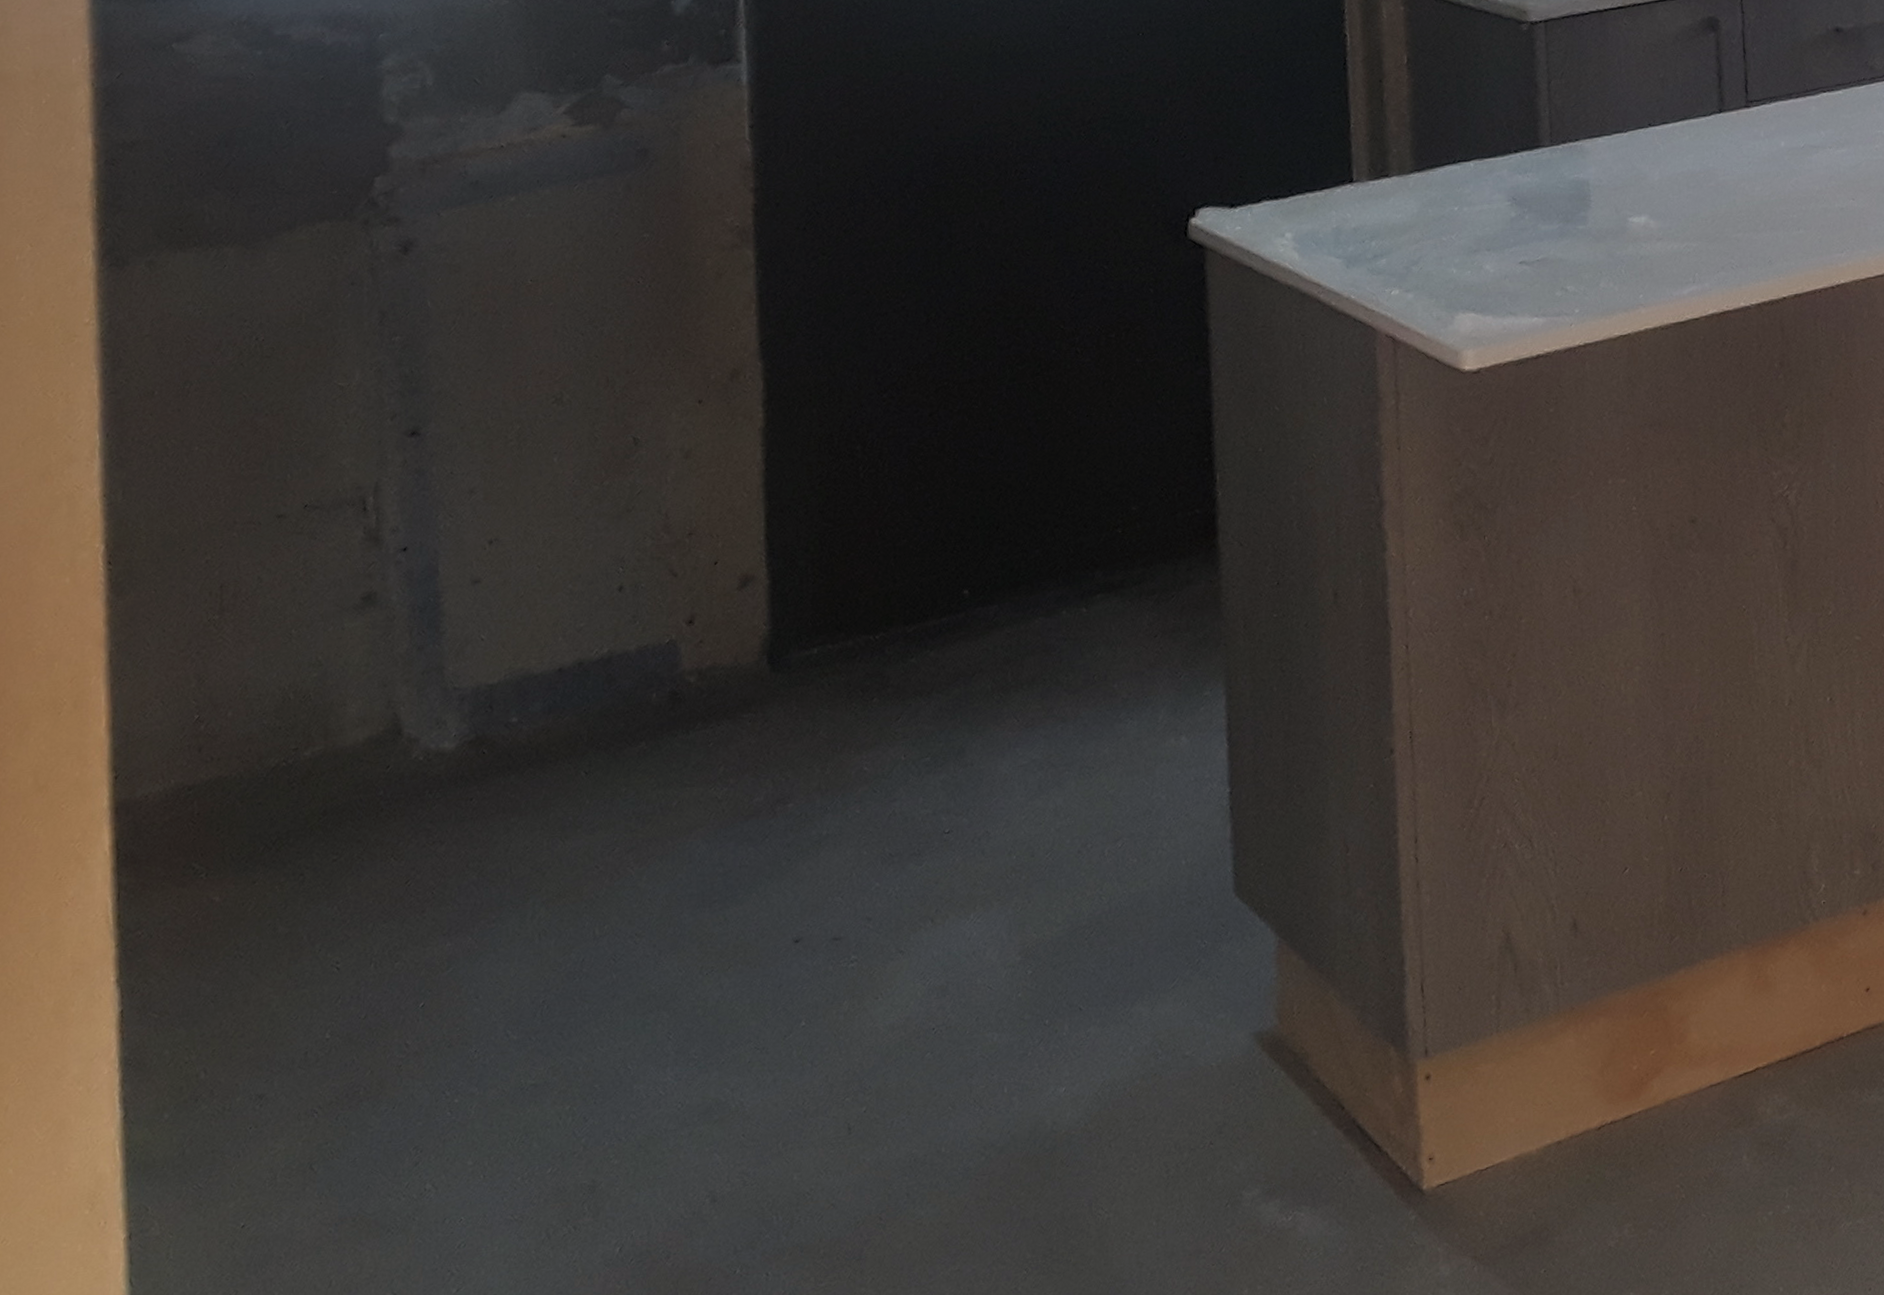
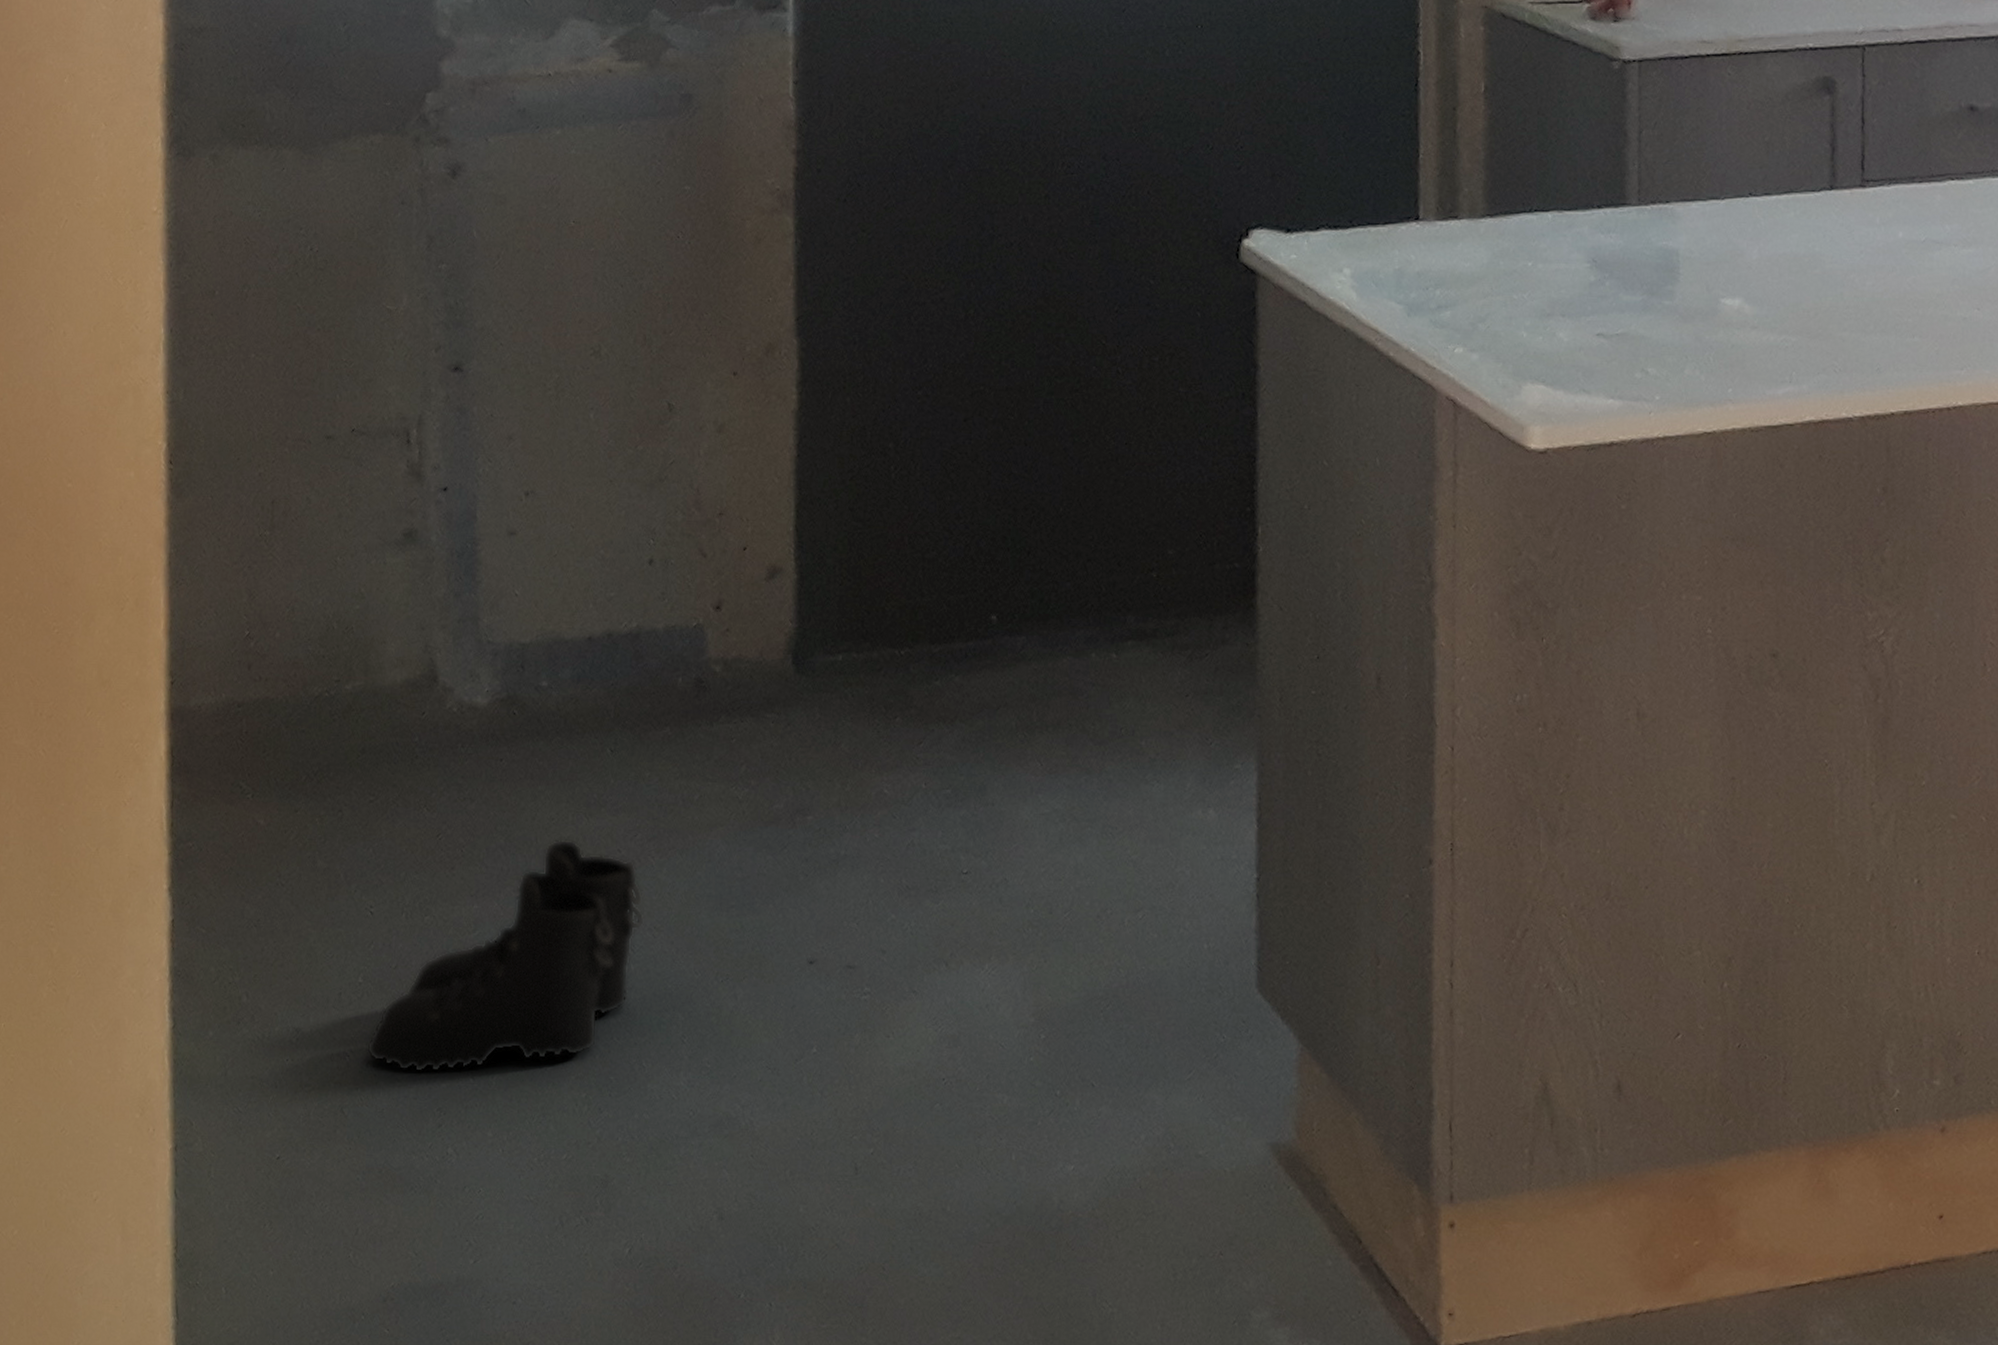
boots: none [335,864,626,1118] -> present [366,839,645,1074]

